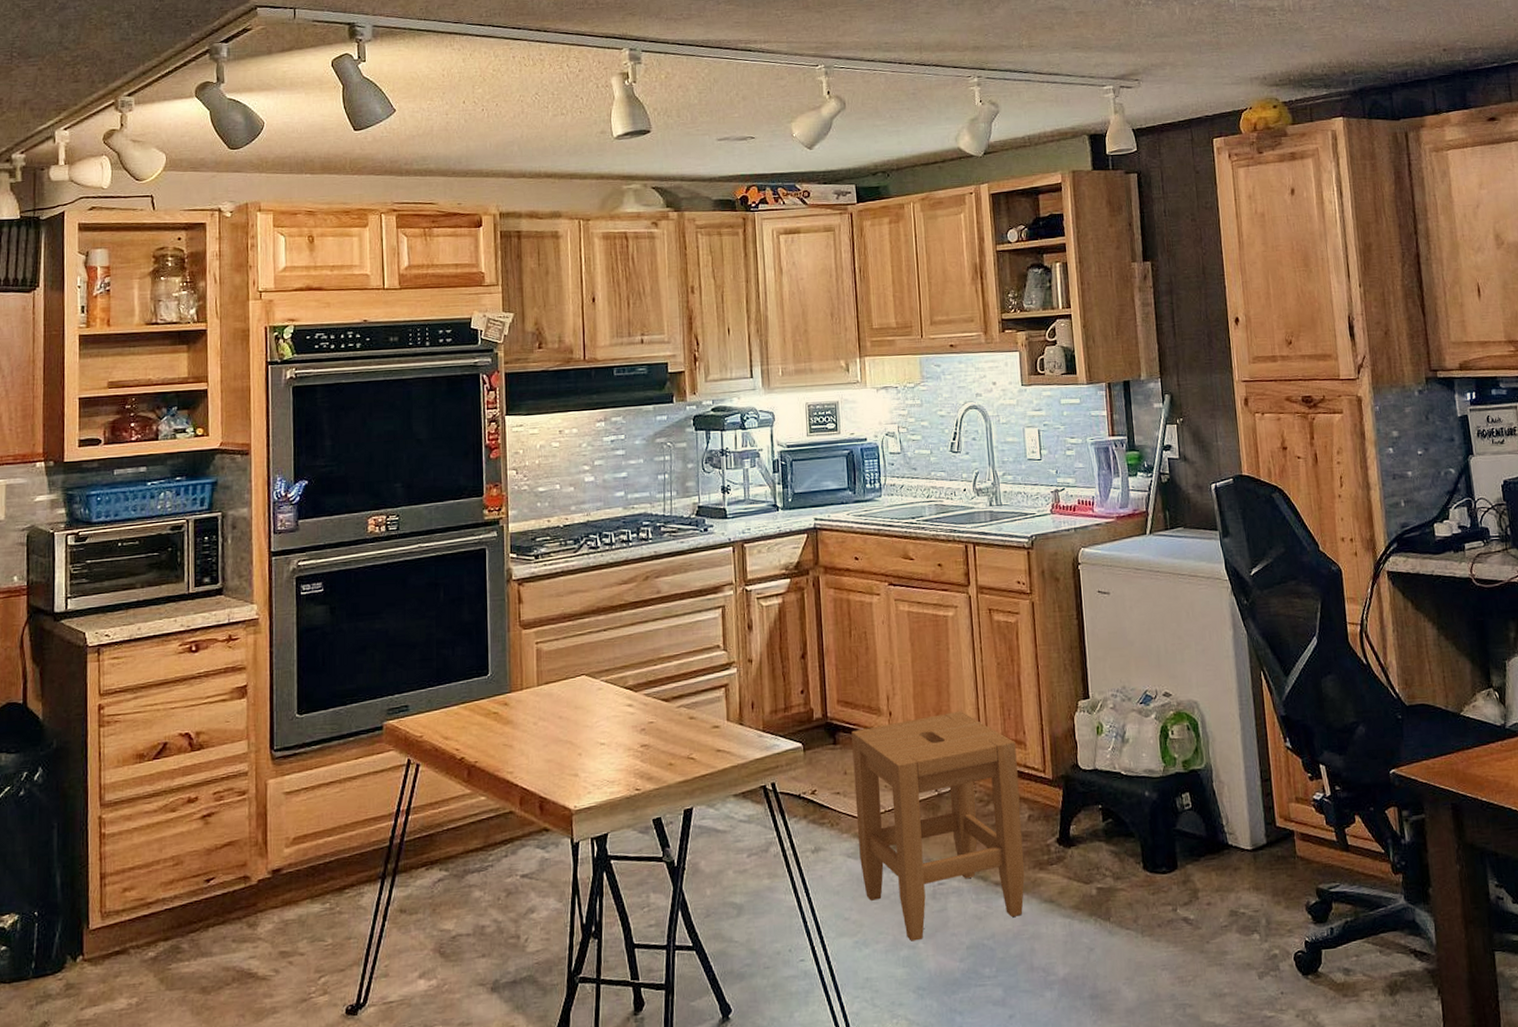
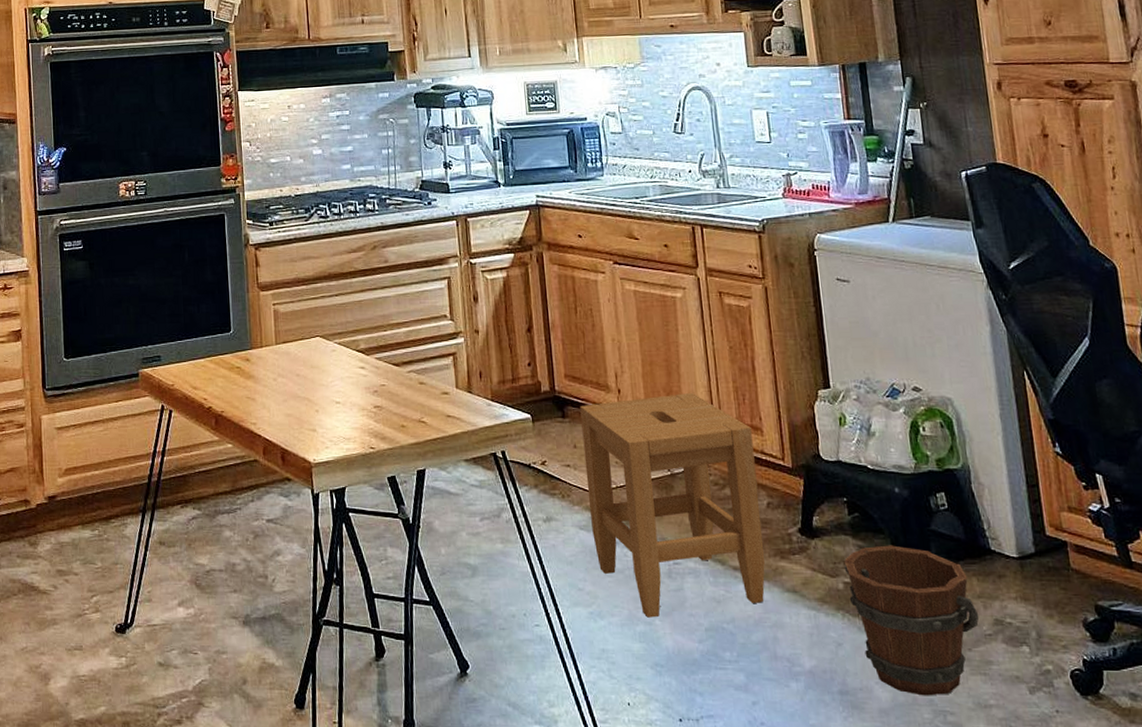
bucket: none [1097,847,1217,992] -> present [844,545,979,696]

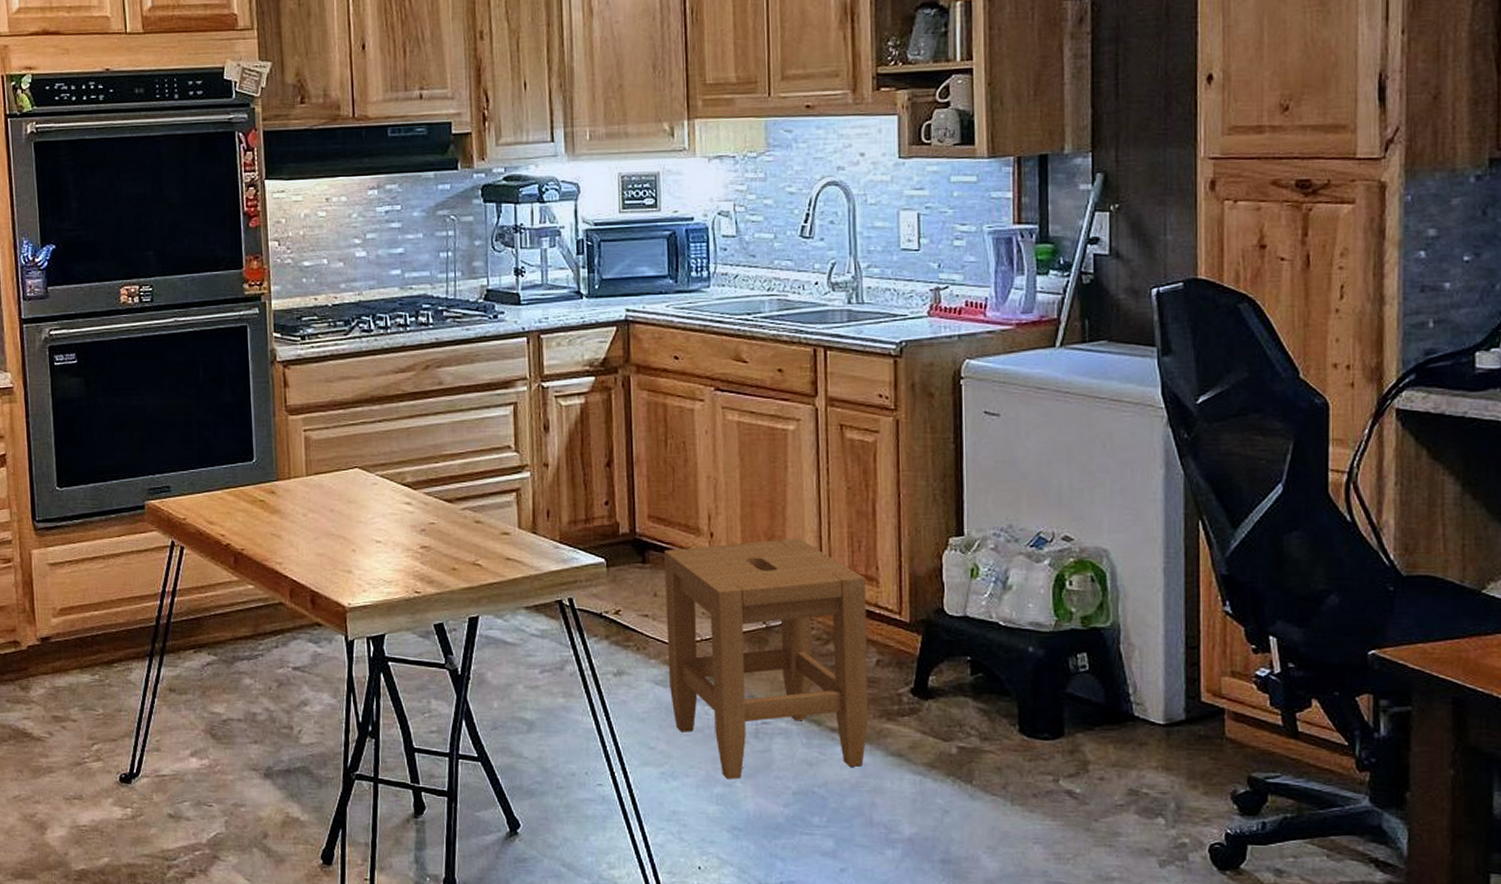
bucket: present [844,545,979,696] -> none [960,708,1111,867]

